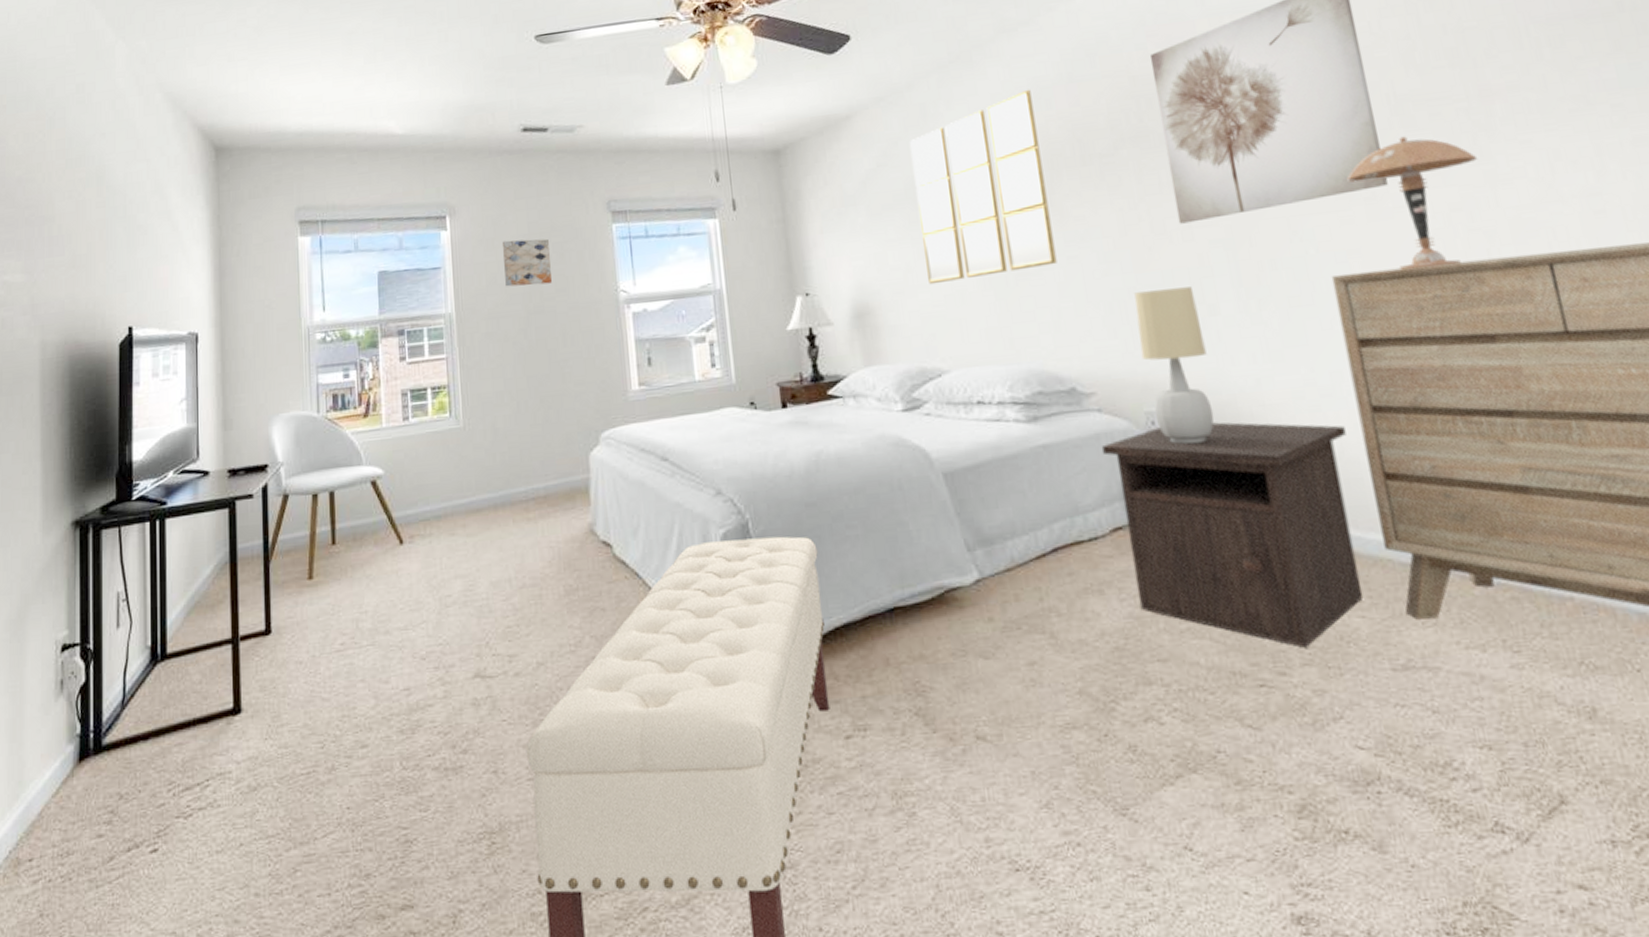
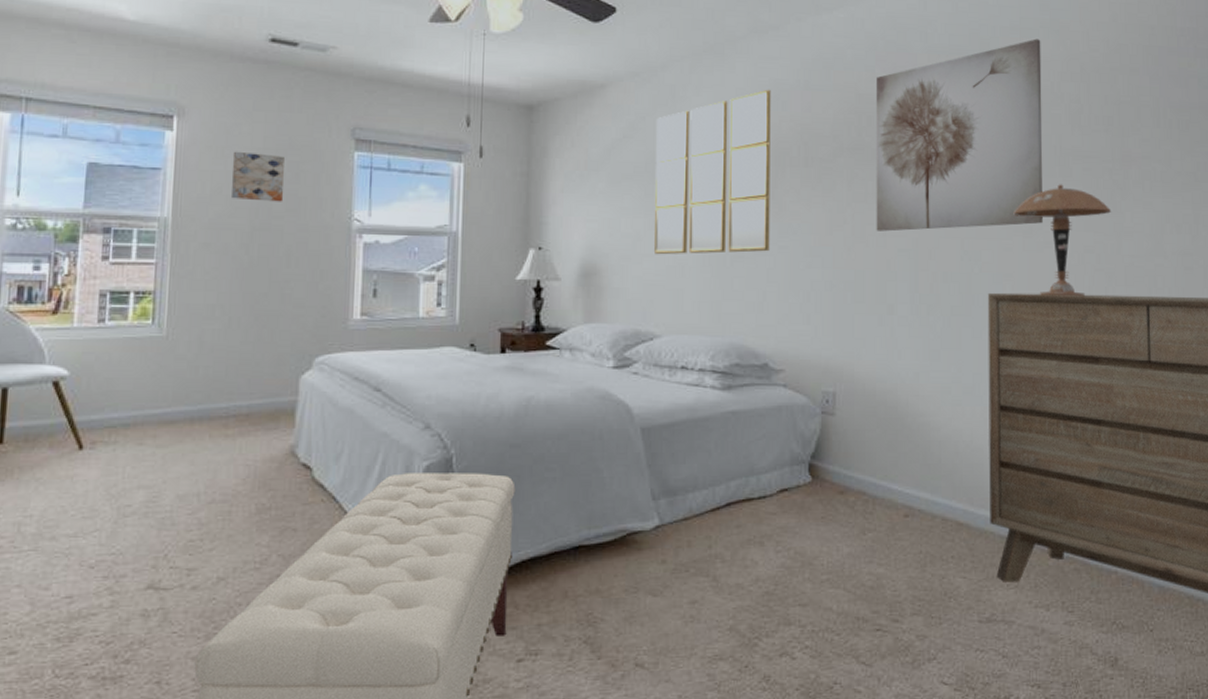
nightstand: present [1101,422,1364,648] -> none [781,406,977,600]
table lamp: present [1134,287,1214,444] -> none [827,286,880,422]

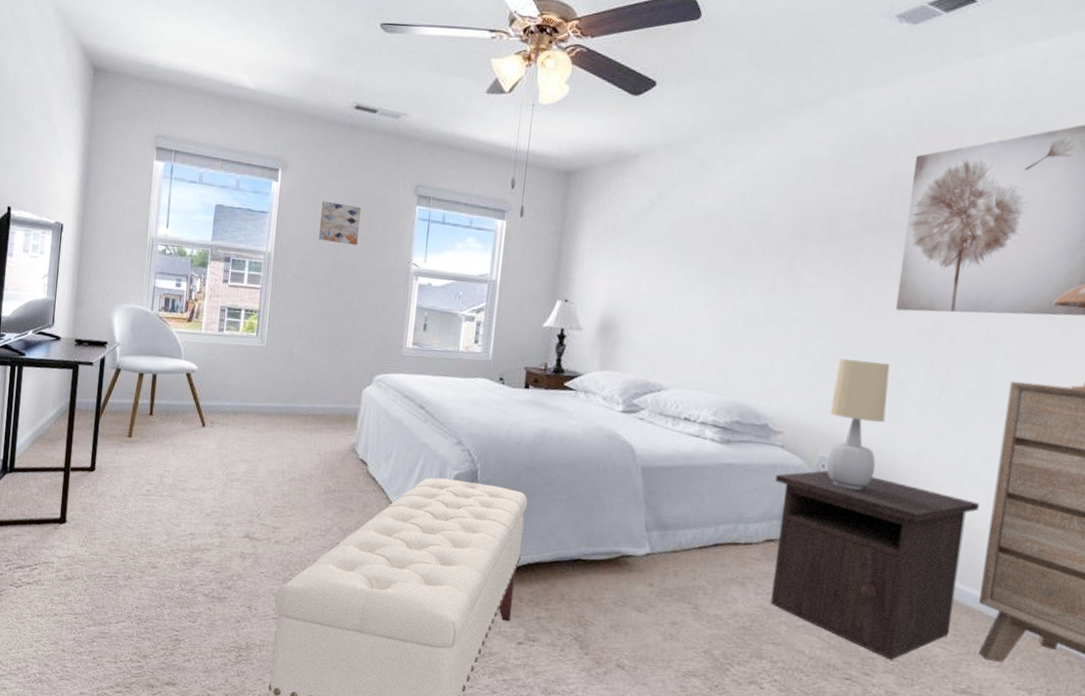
home mirror: present [655,89,771,255] -> none [670,164,802,321]
nightstand: none [781,406,977,600] -> present [770,470,979,660]
table lamp: none [827,286,880,422] -> present [826,359,890,490]

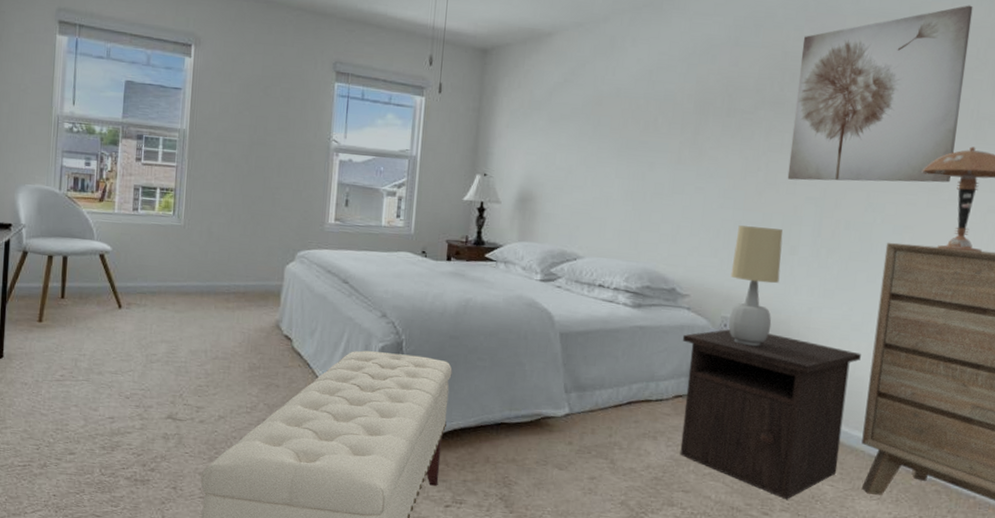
wall art: present [319,201,361,245] -> none [236,77,278,122]

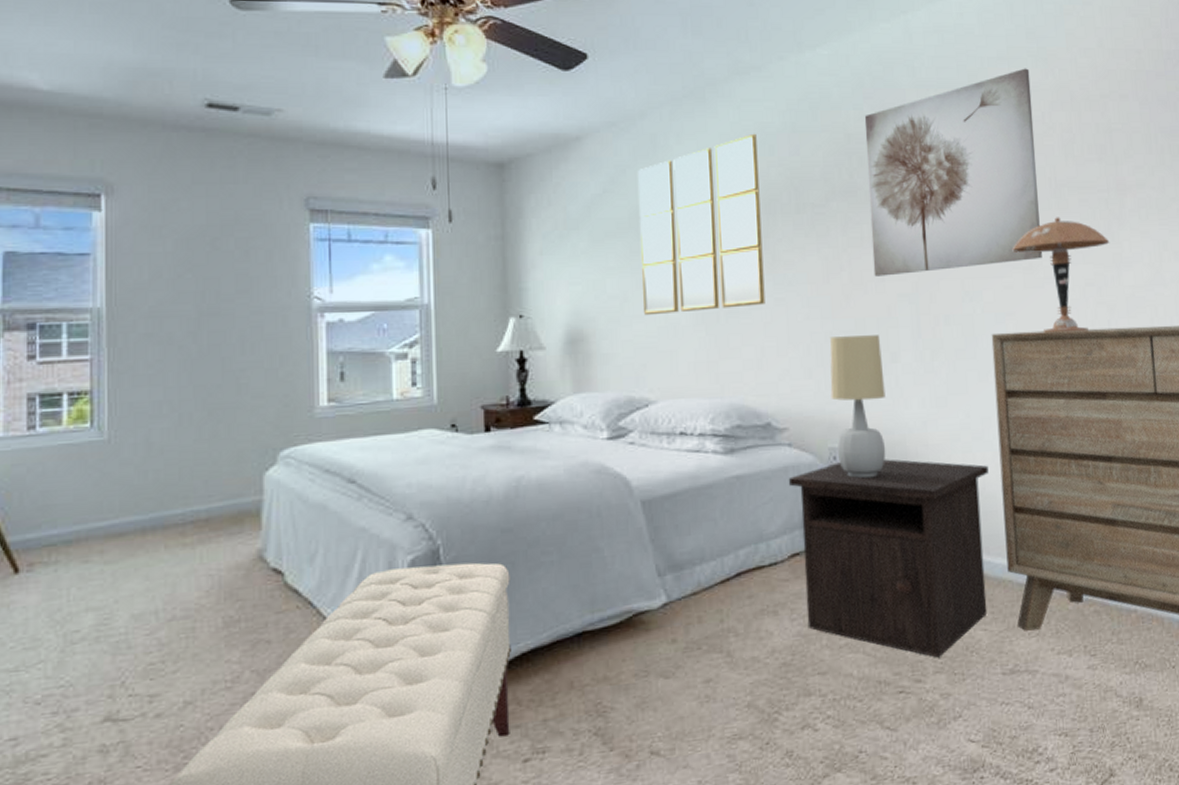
home mirror: none [584,43,703,191] -> present [637,133,765,316]

